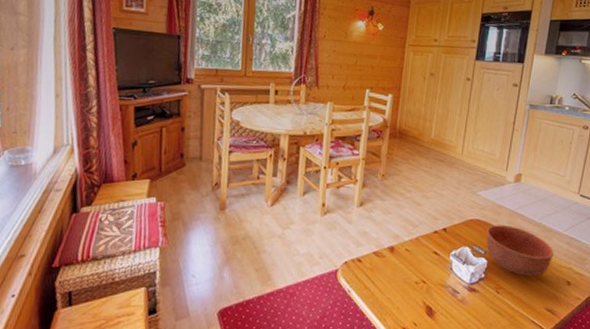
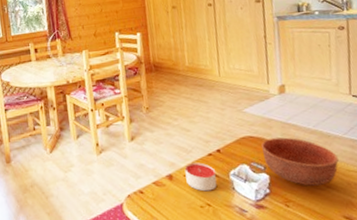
candle: none [407,238,438,269] -> present [184,162,217,192]

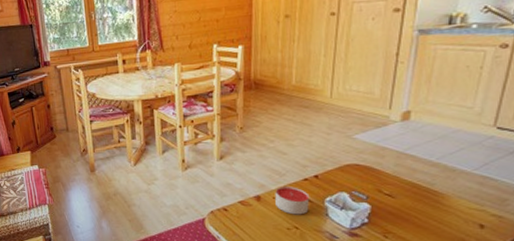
bowl: present [260,137,339,186] -> none [367,168,459,220]

